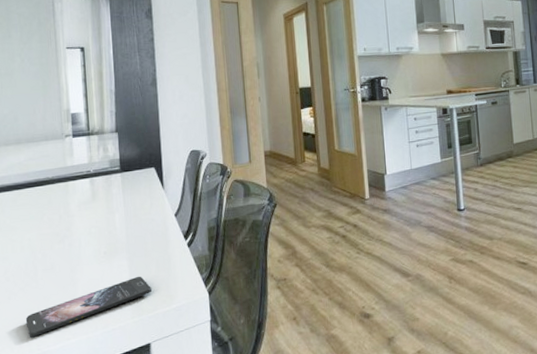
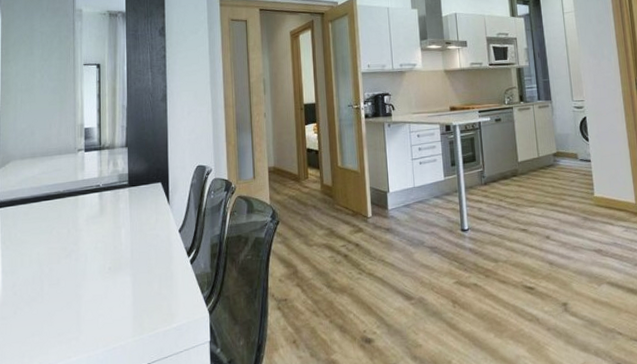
smartphone: present [25,276,153,338] -> none [29,293,154,355]

